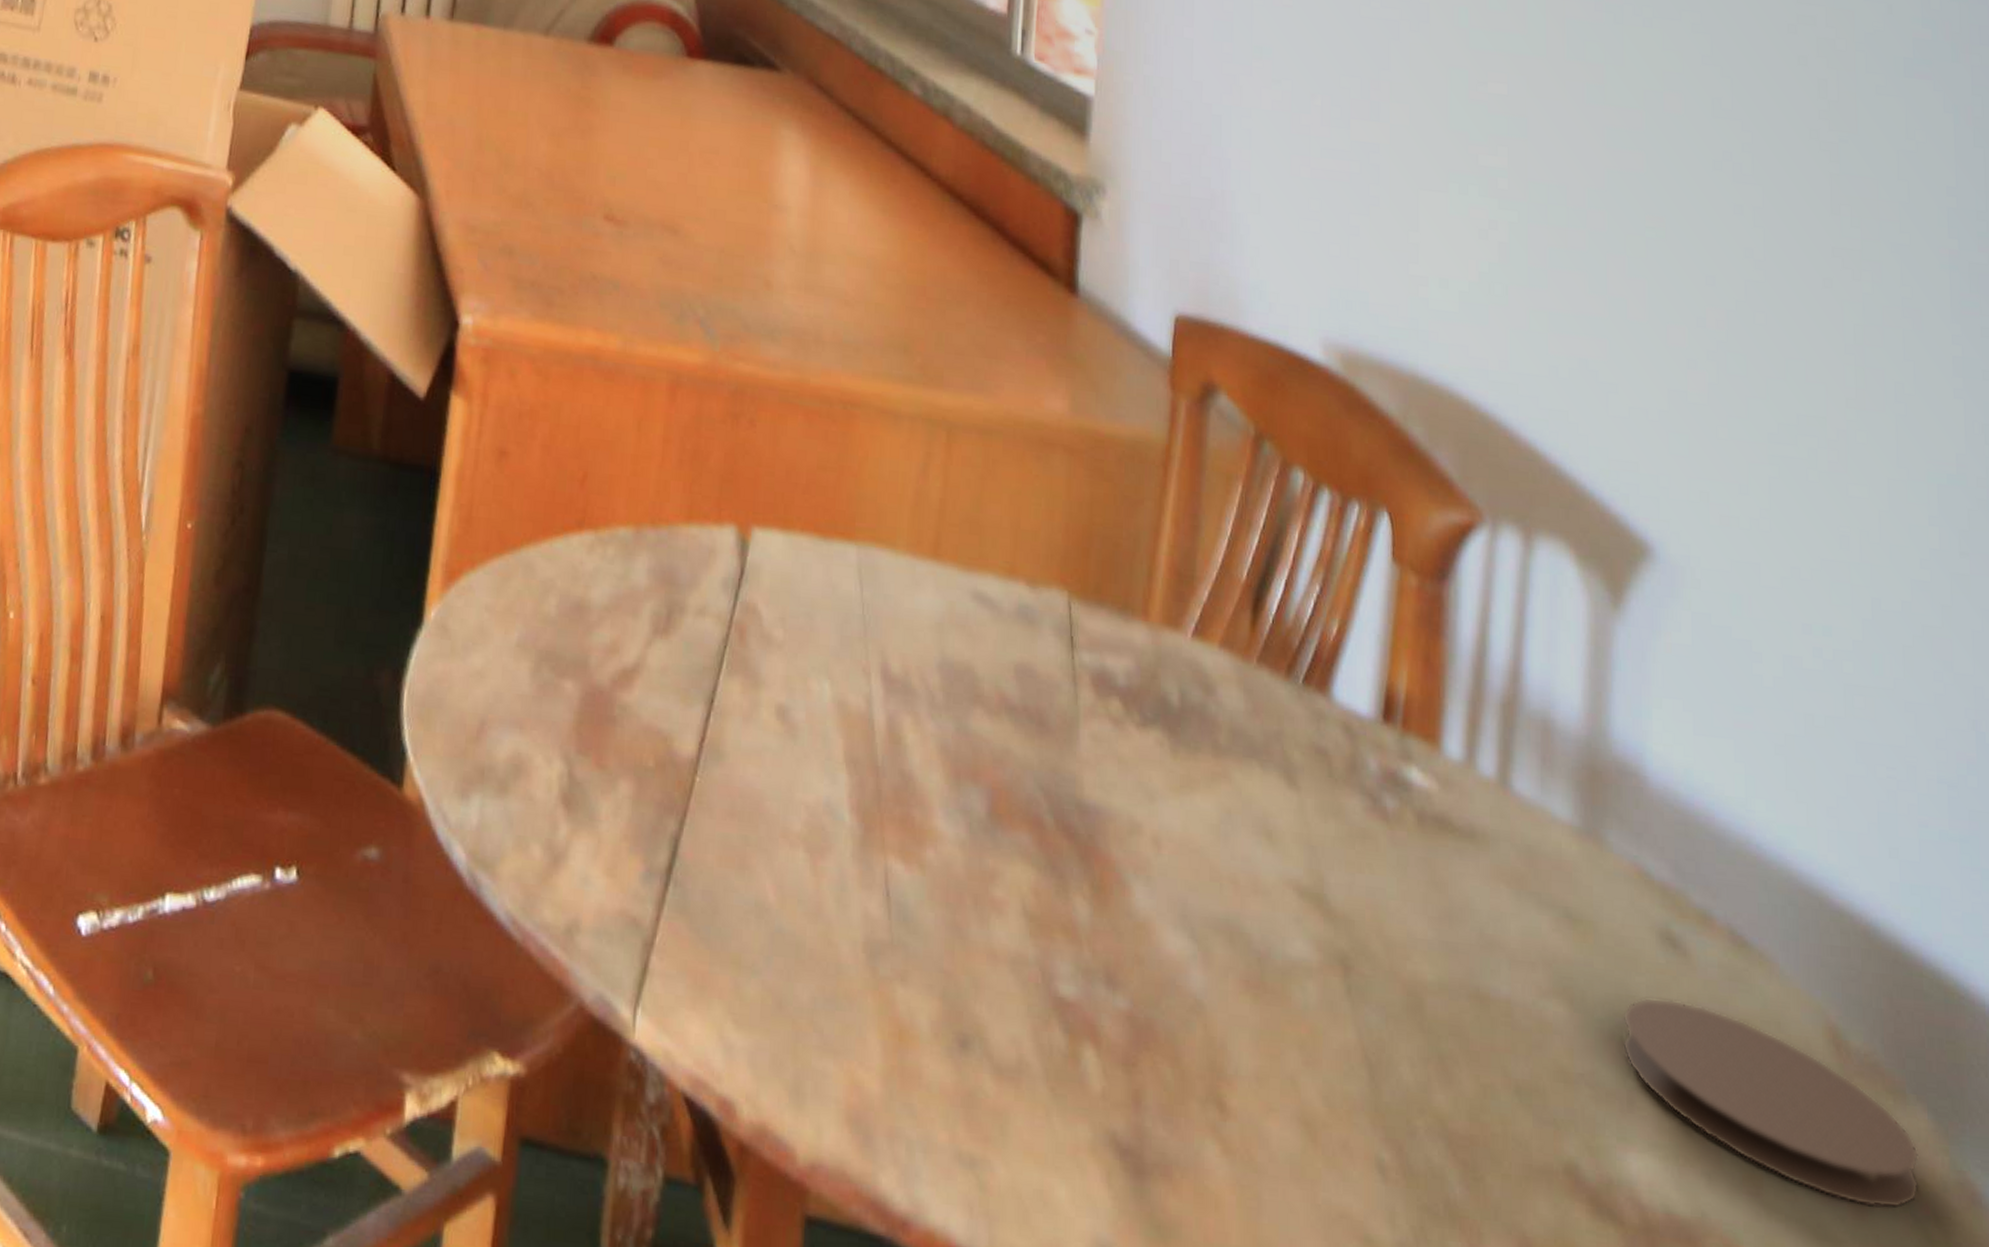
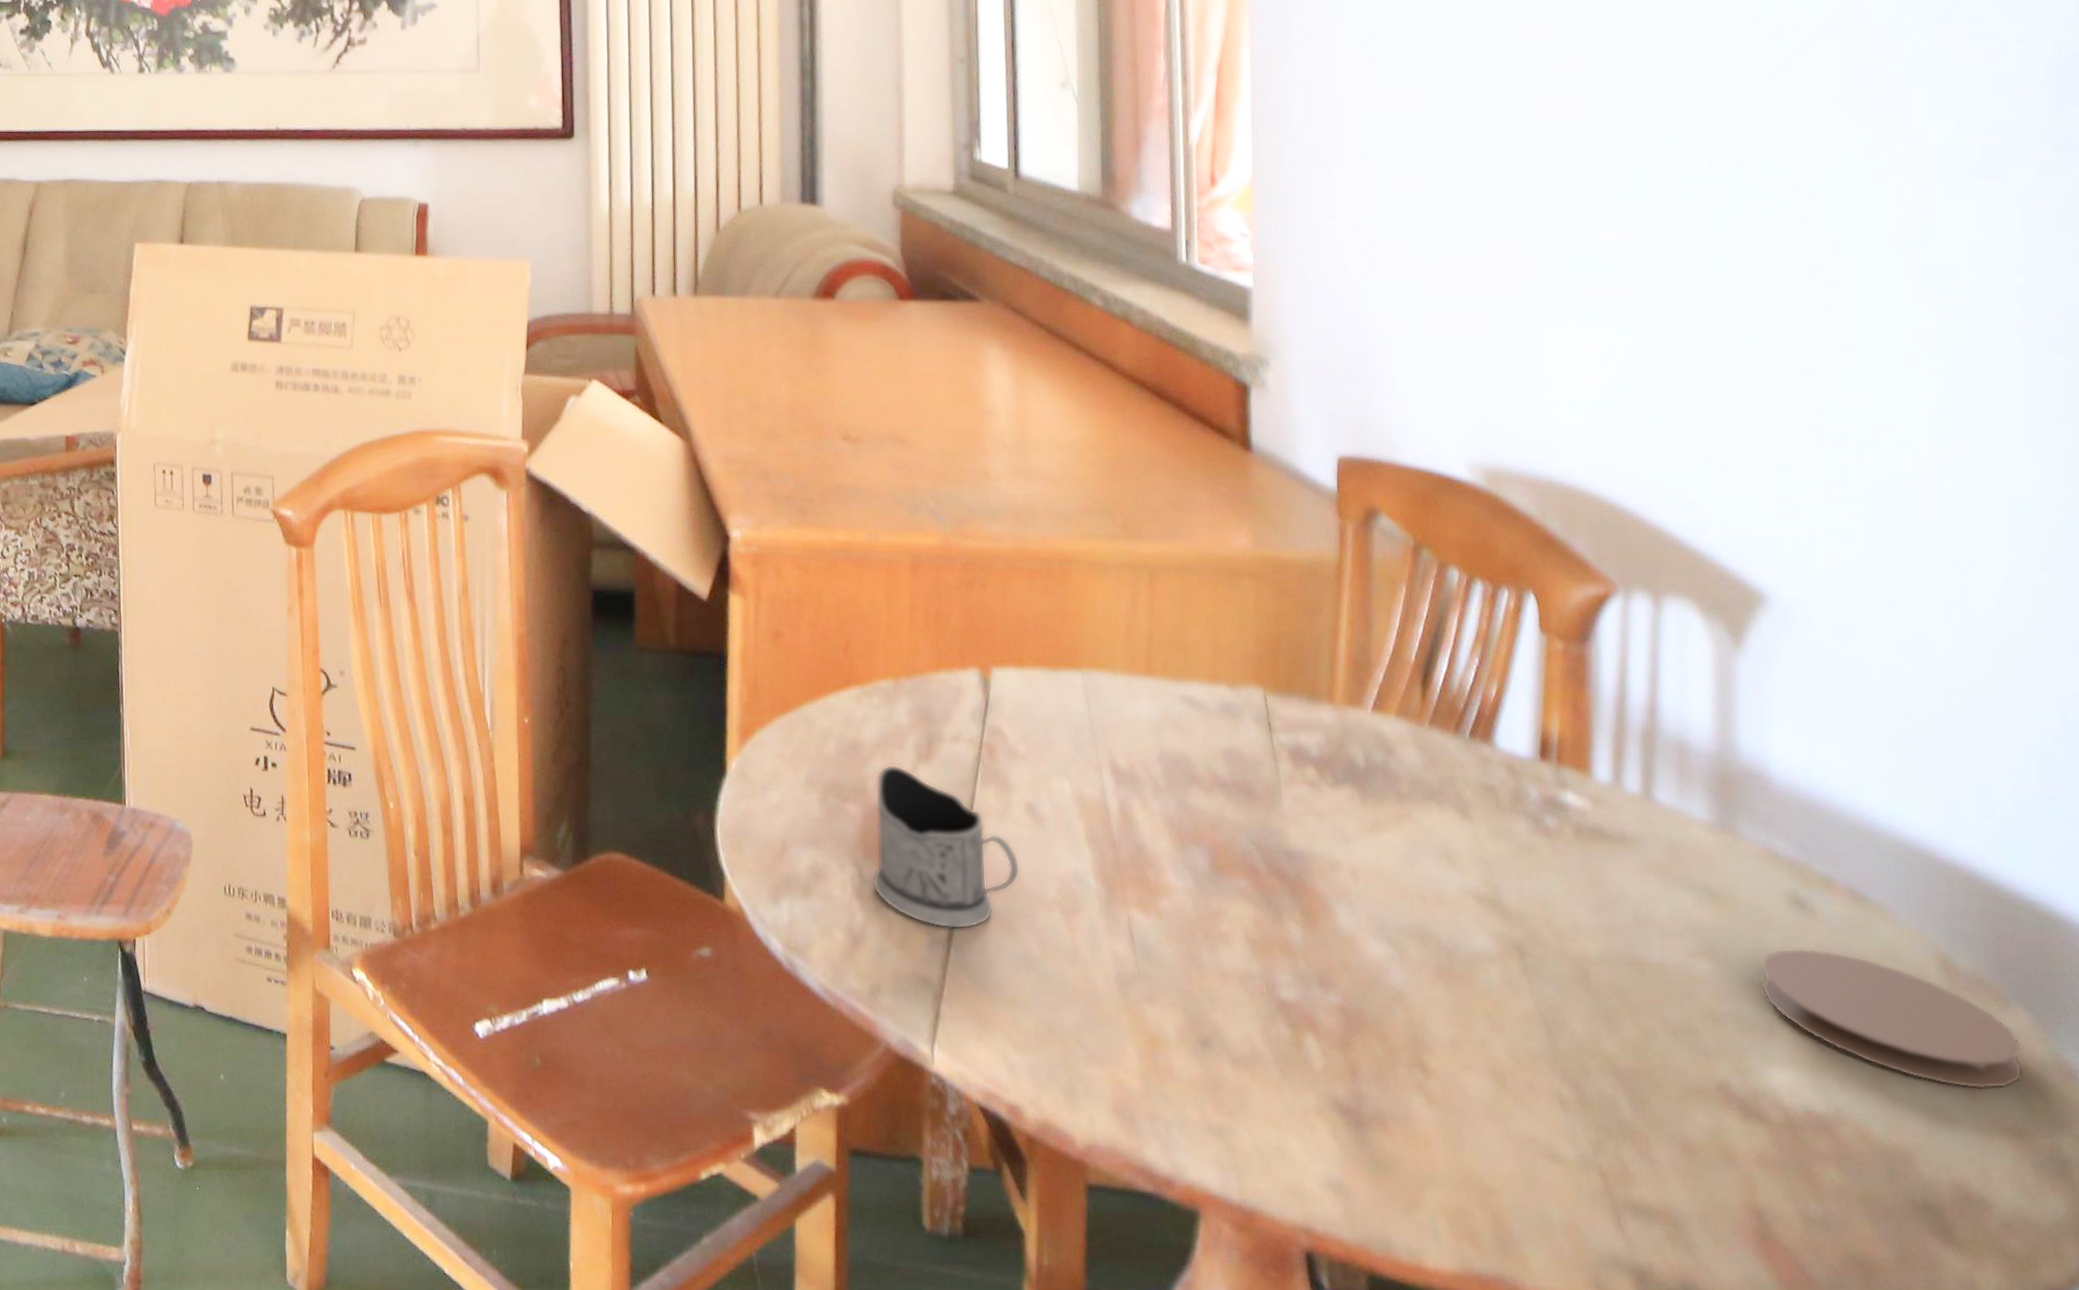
tea glass holder: none [583,635,763,860] -> present [872,764,1021,929]

